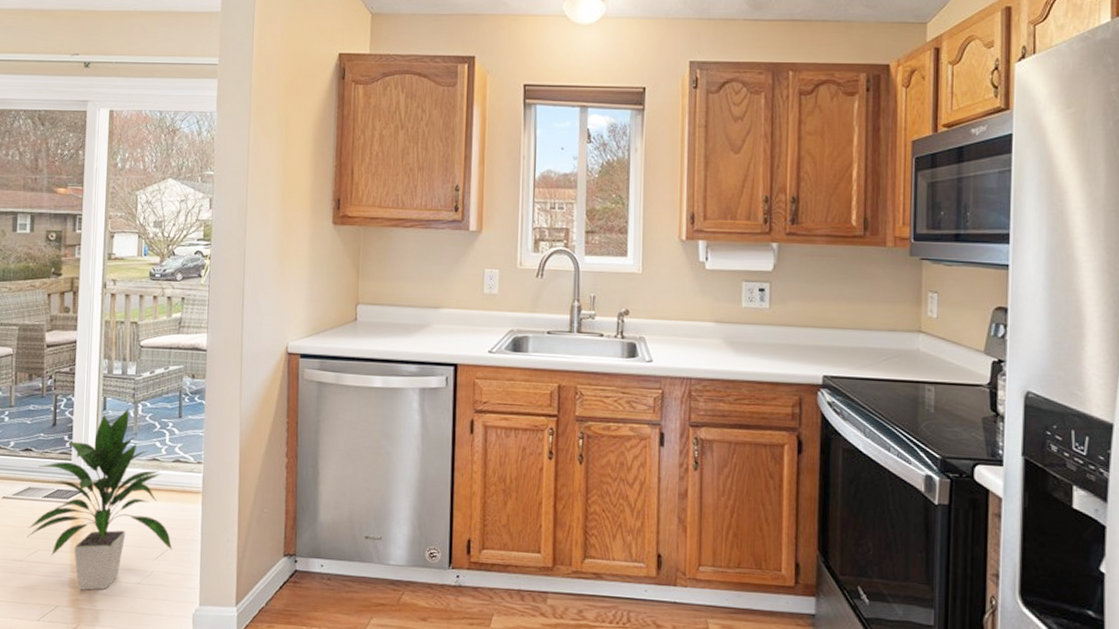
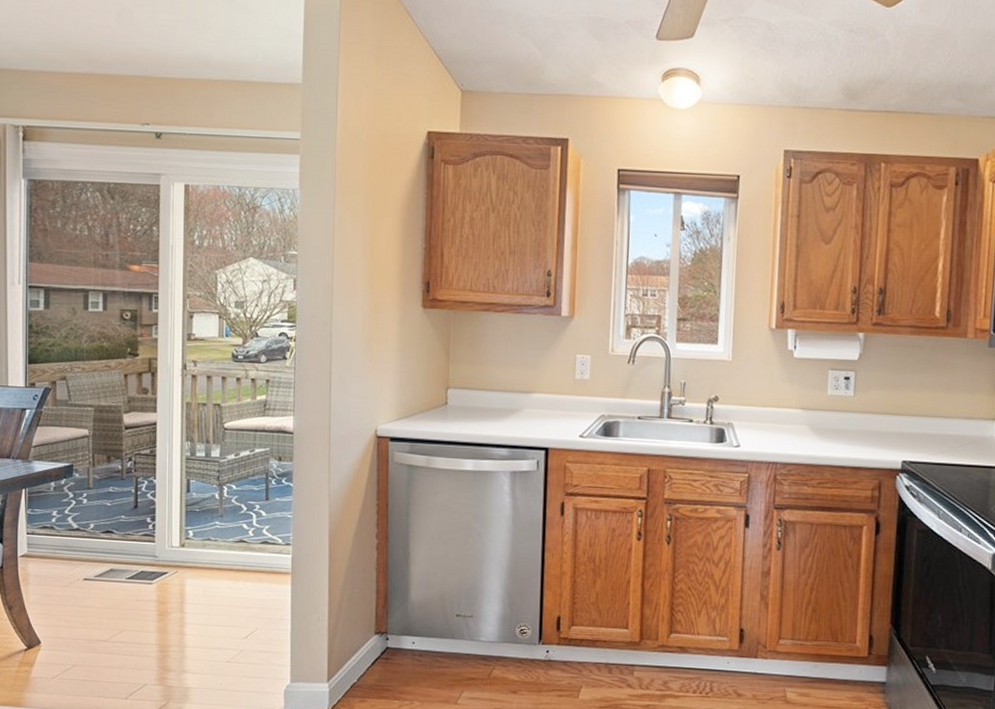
indoor plant: present [26,407,173,591] -> none [110,489,262,669]

